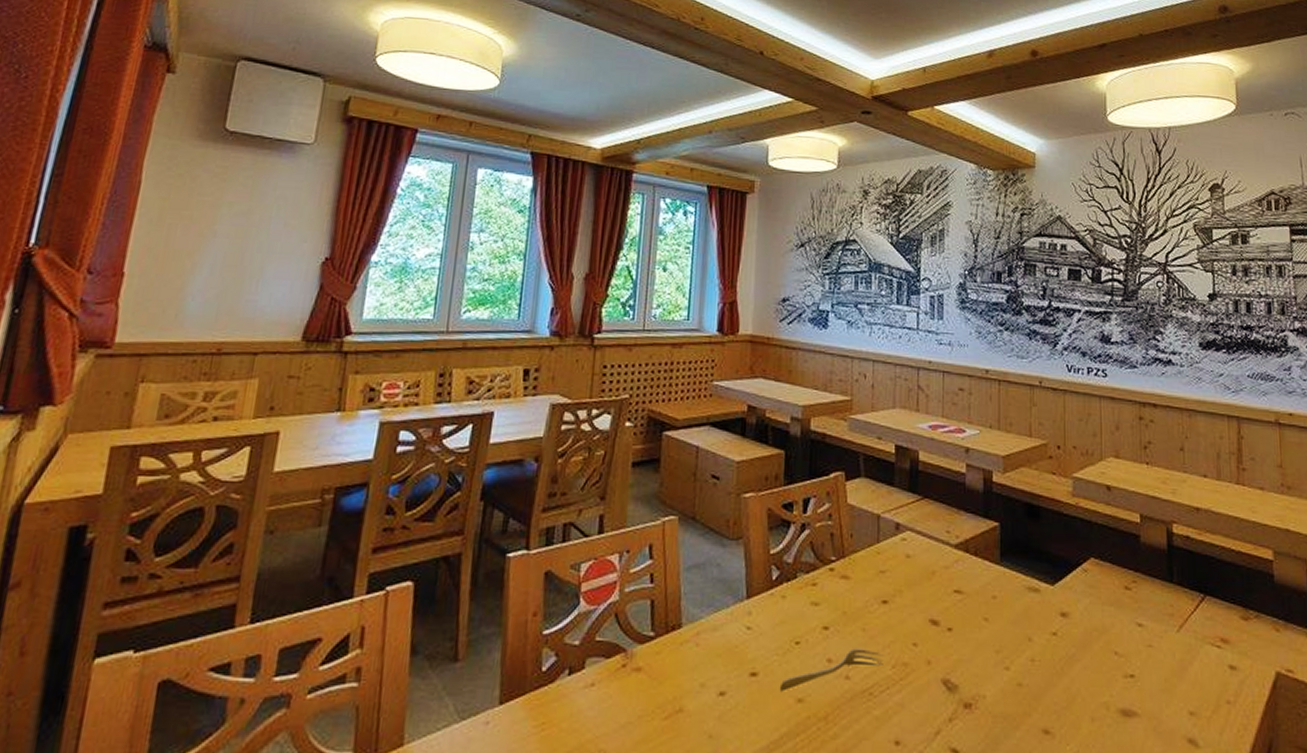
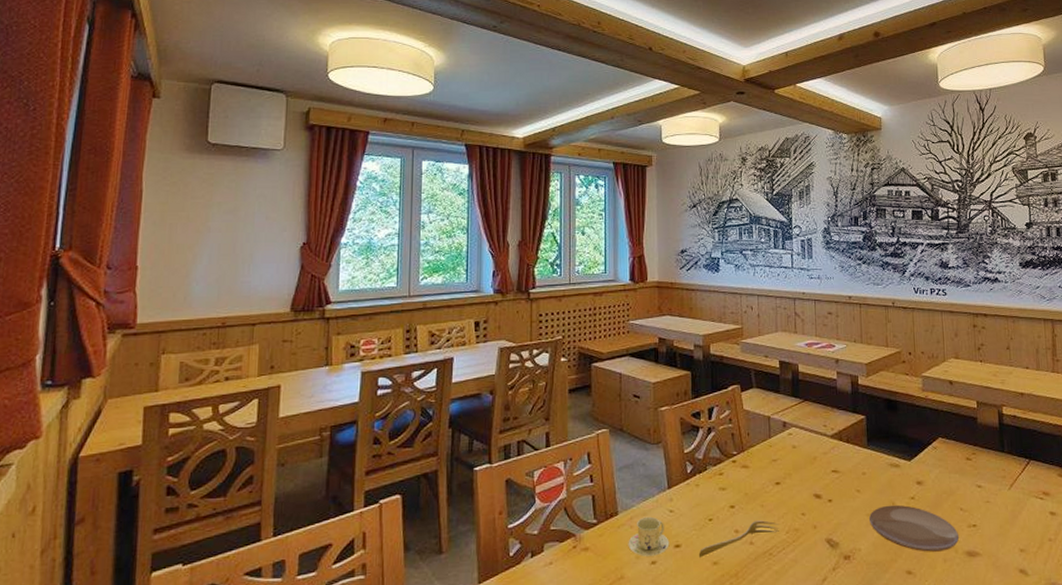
cup and saucer: none [691,632,744,685] -> present [628,516,670,557]
plate: none [999,640,1111,707] -> present [869,504,959,552]

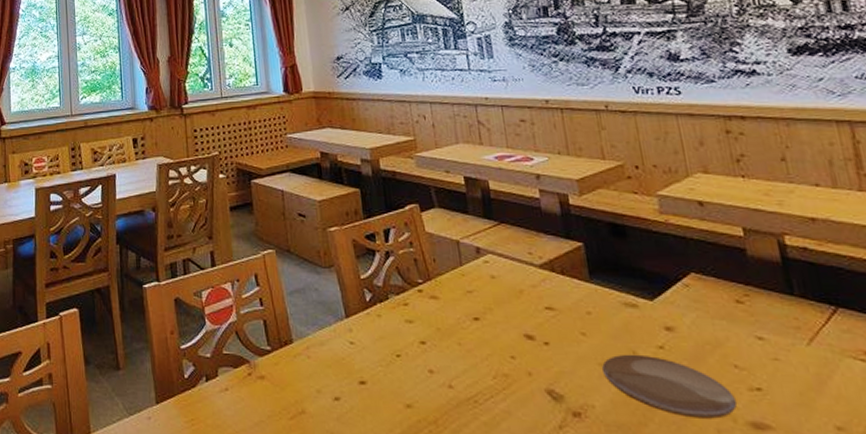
cup and saucer: present [628,516,670,557] -> none [306,347,354,392]
fork: present [698,520,779,558] -> none [387,361,484,398]

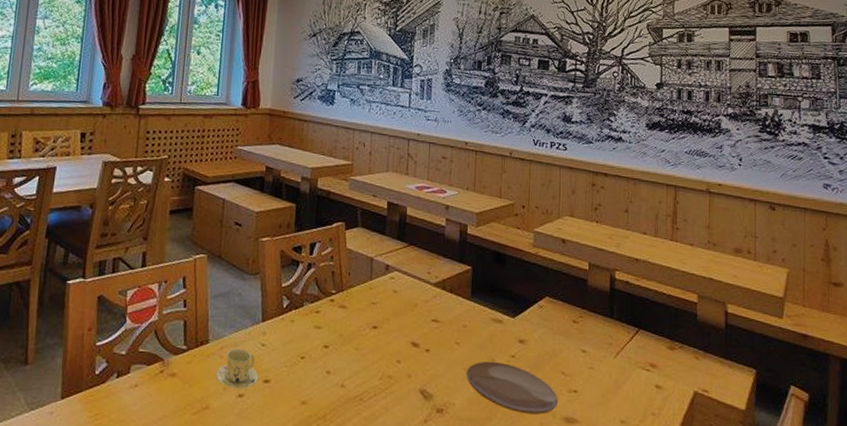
cup and saucer: none [306,347,354,392] -> present [216,348,259,389]

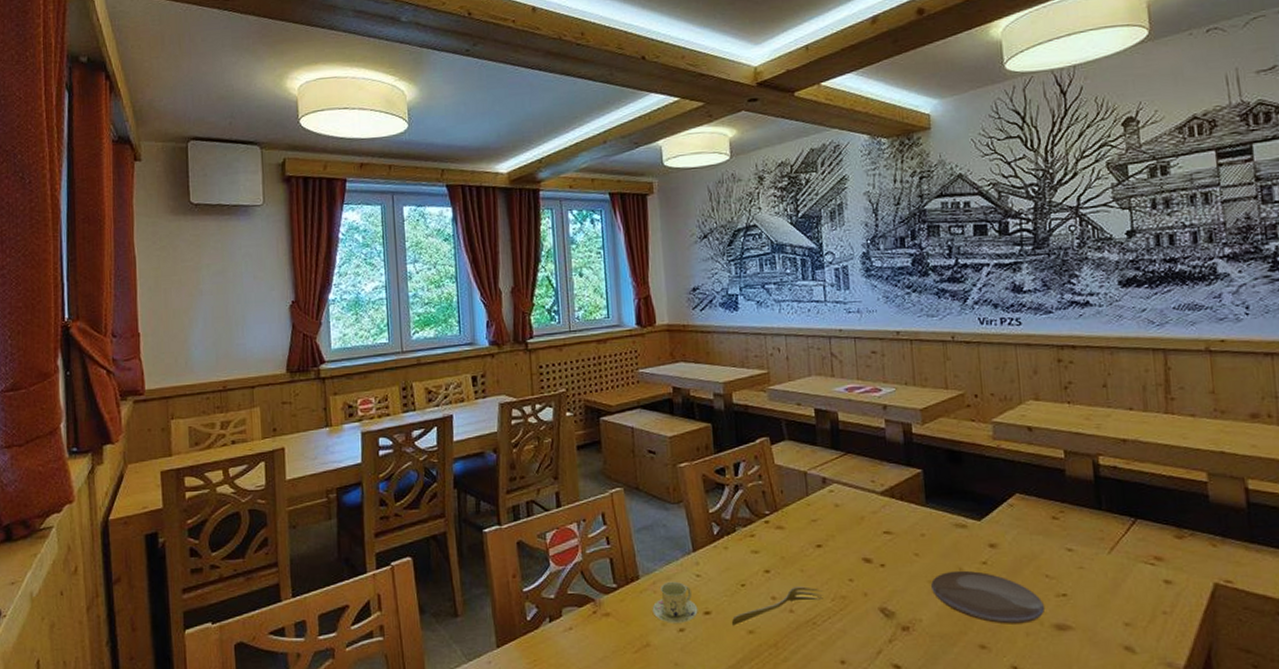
fork: none [287,363,373,396] -> present [731,586,823,626]

